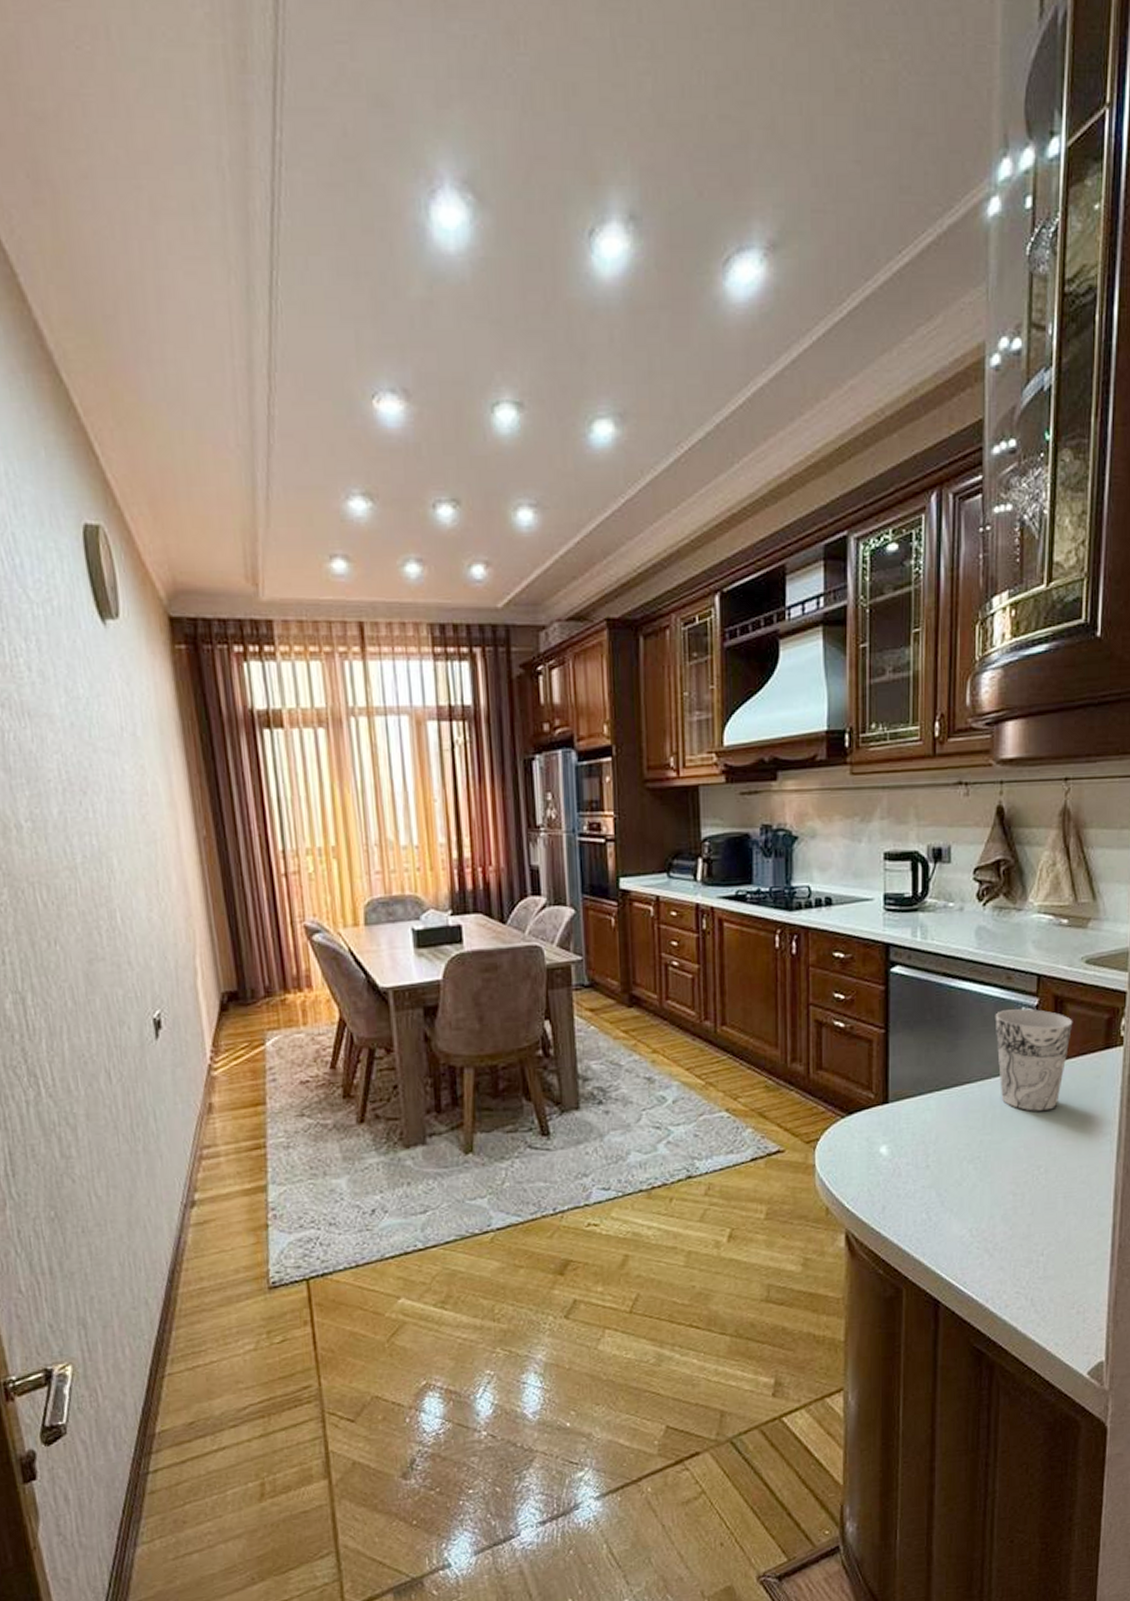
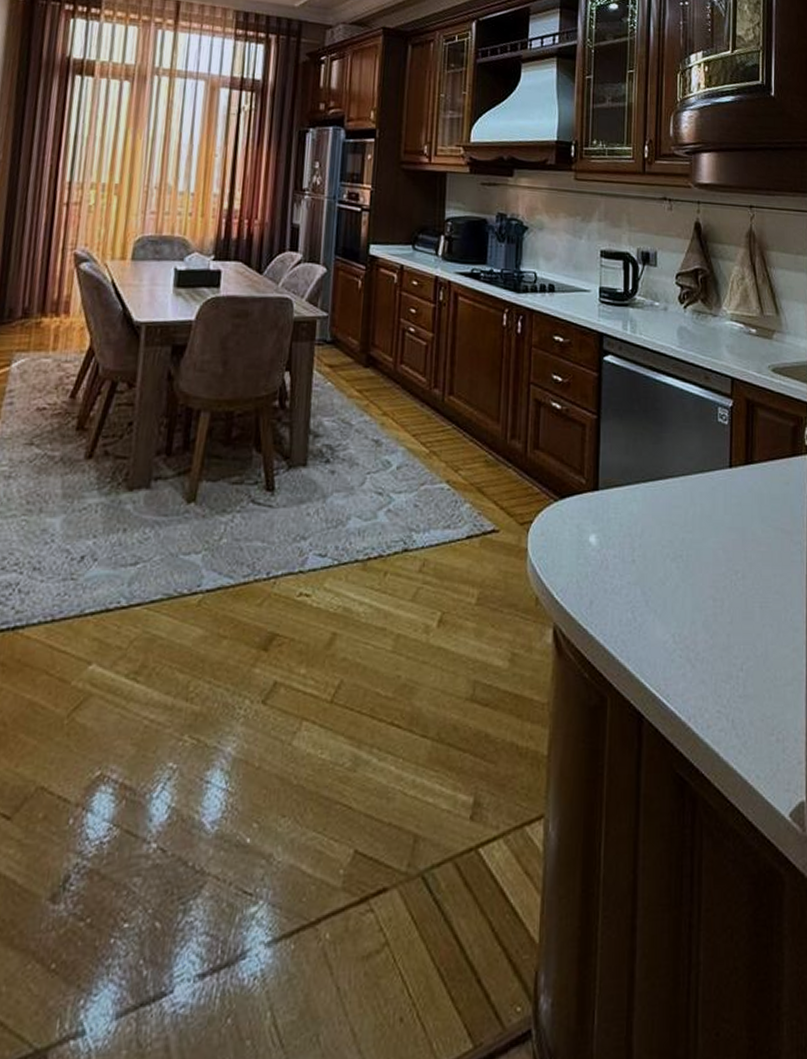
cup: present [995,1009,1073,1112] -> none [695,408,763,514]

